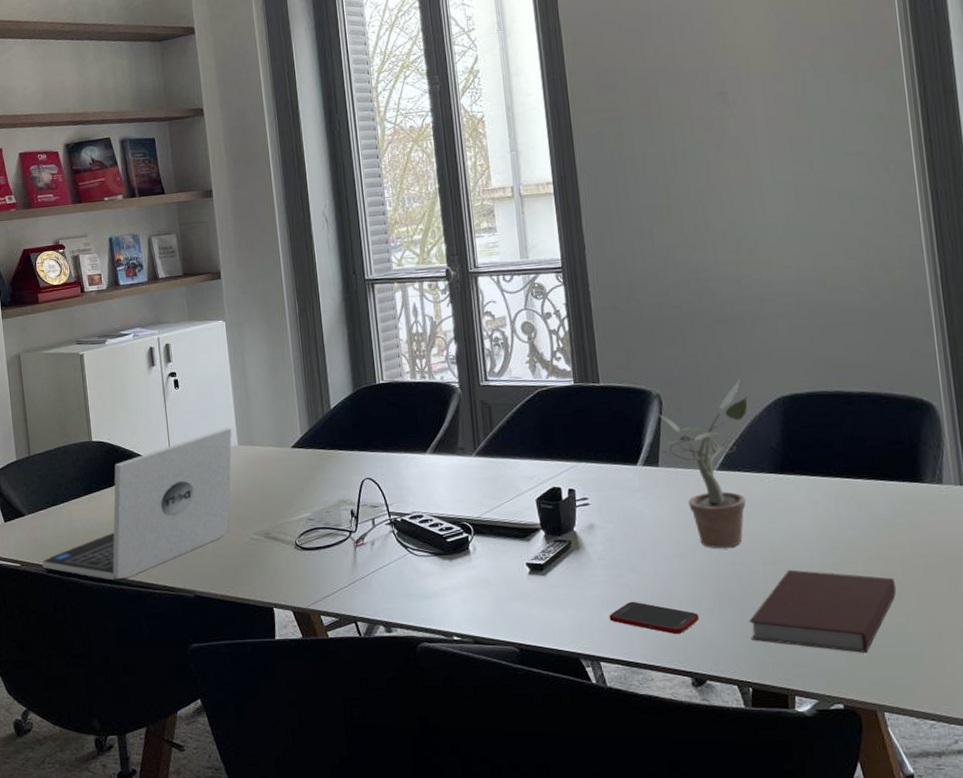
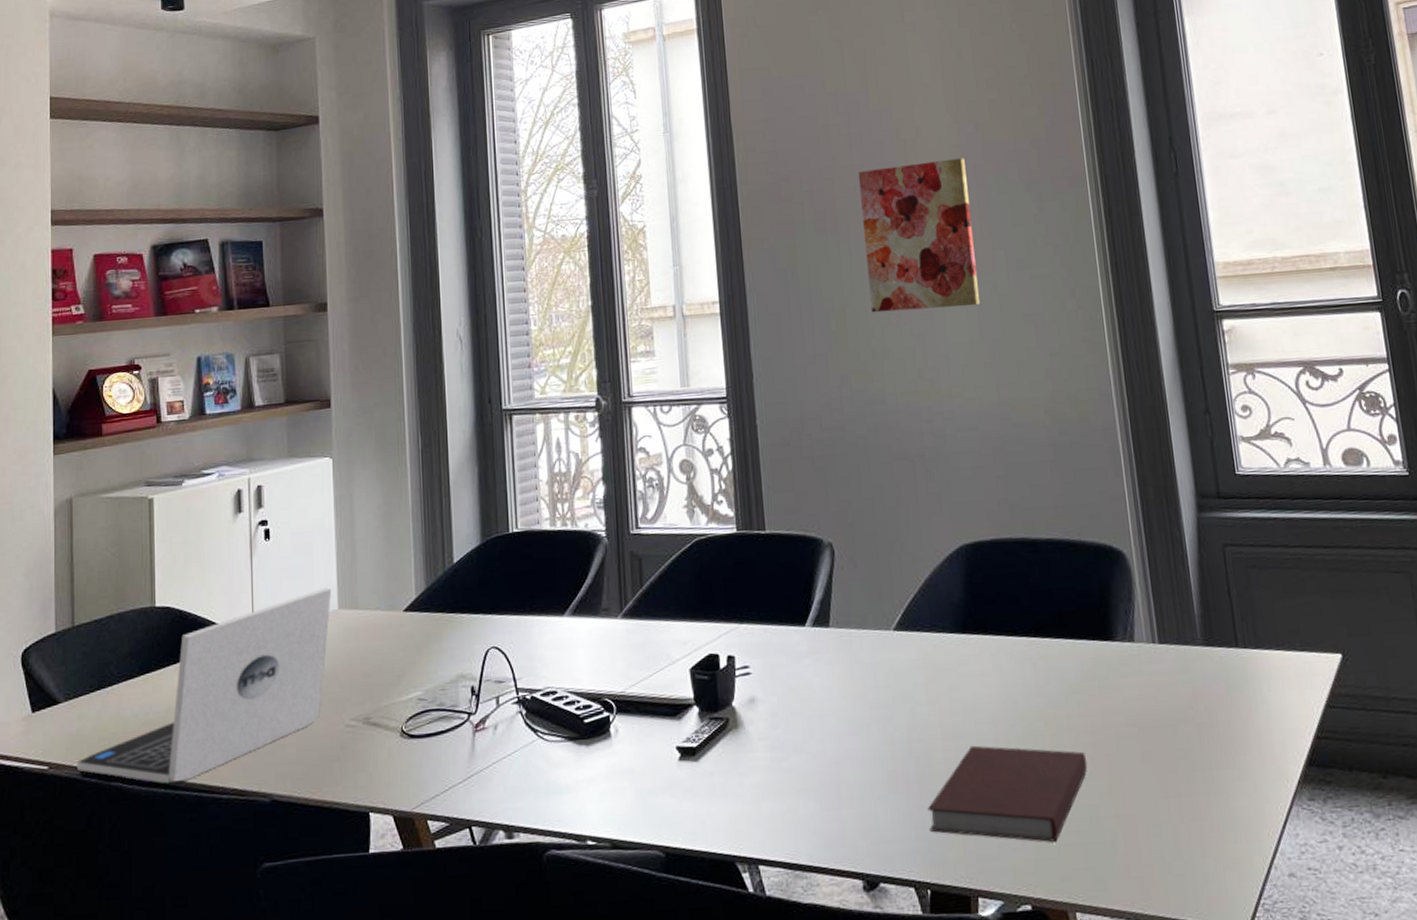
cell phone: present [609,601,700,635] -> none [770,789,873,829]
potted plant: present [657,378,747,548] -> none [829,524,927,723]
wall art: none [680,43,796,190] -> present [859,158,980,313]

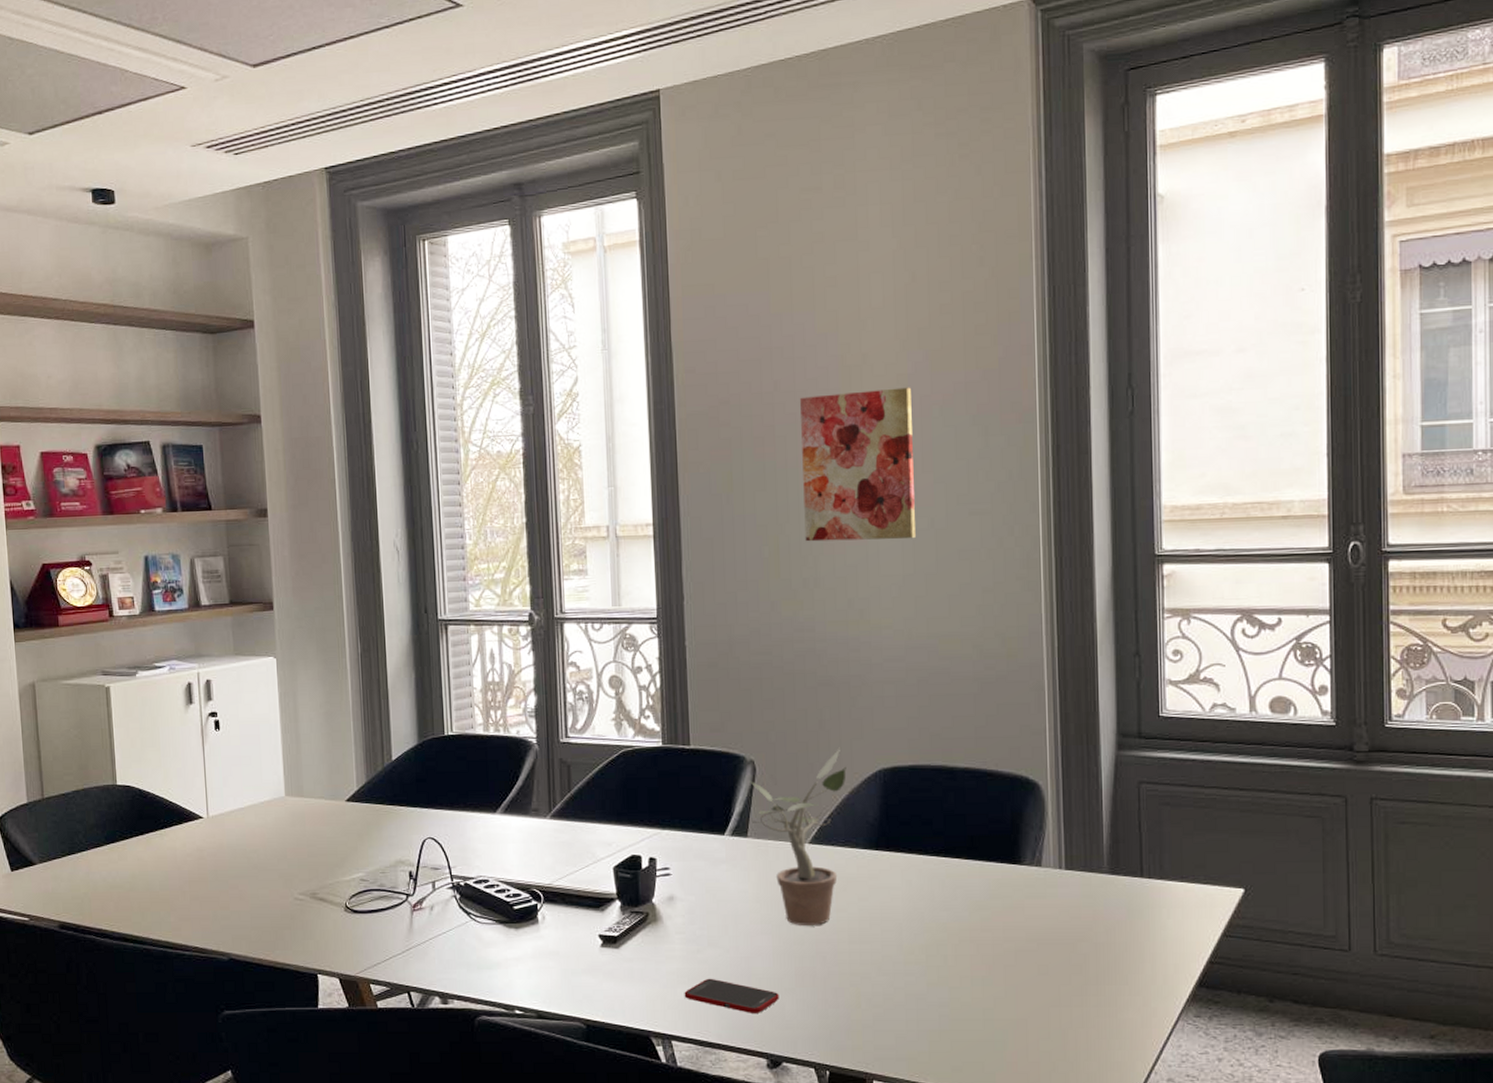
laptop: present [77,587,332,783] -> none [54,776,279,938]
cell phone: none [770,789,873,829] -> present [684,978,779,1014]
potted plant: none [829,524,927,723] -> present [750,747,846,925]
notebook: present [928,745,1088,842] -> none [831,950,986,1038]

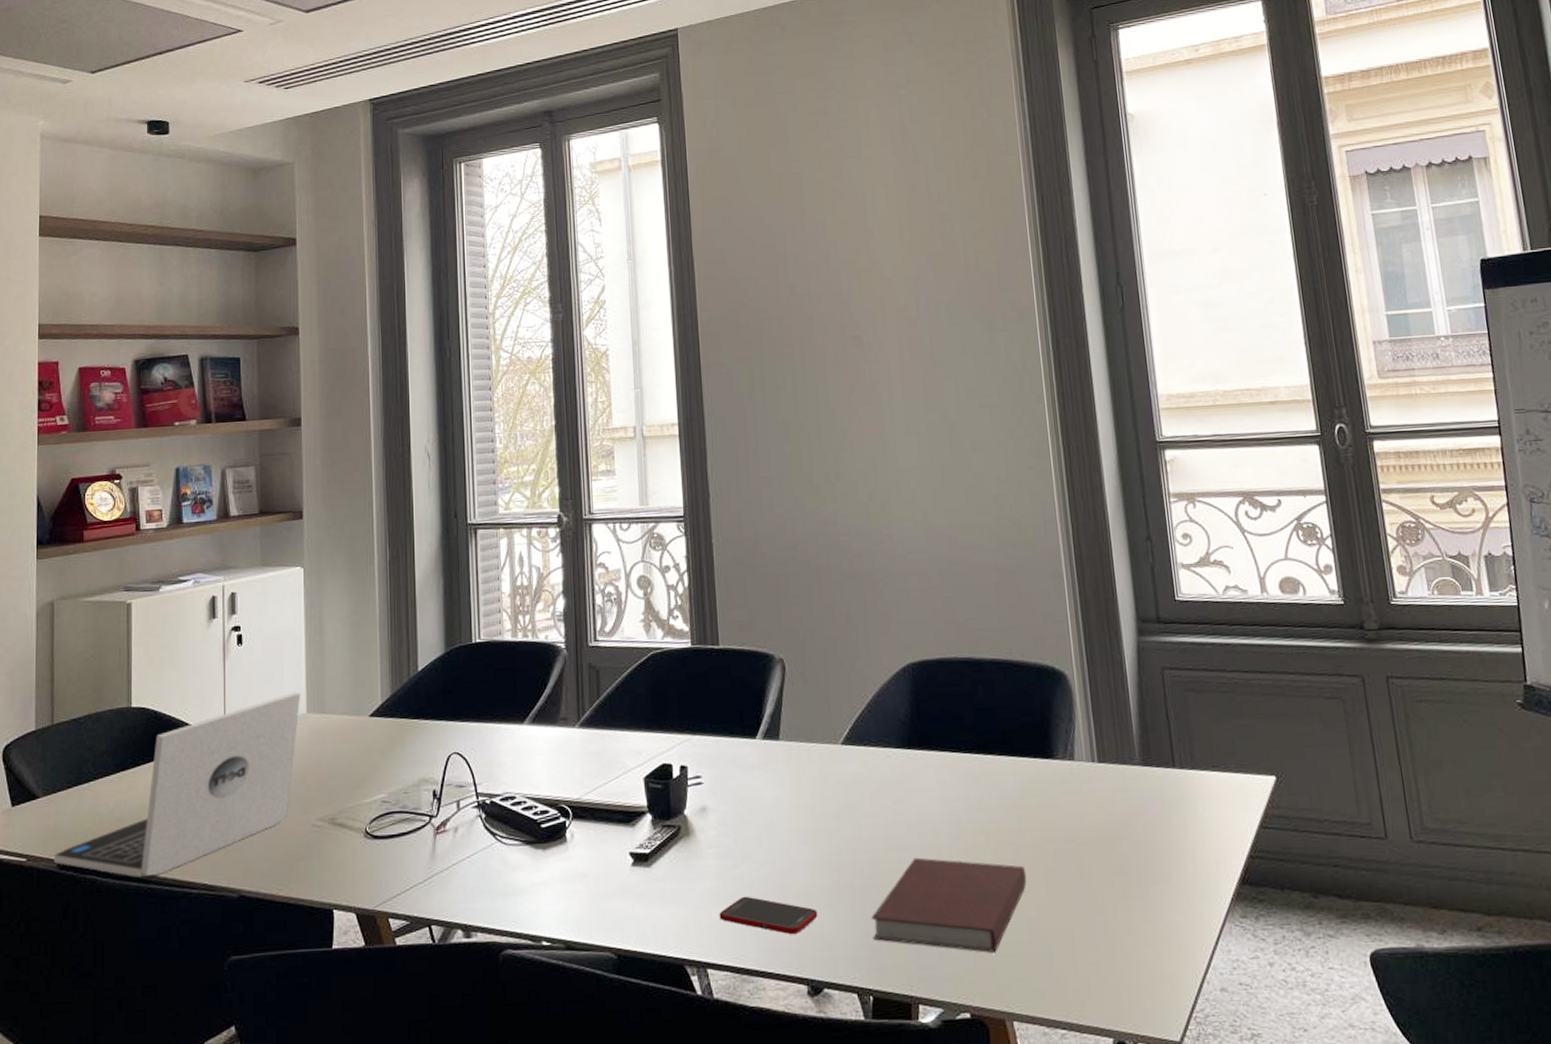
laptop: none [54,776,279,938] -> present [54,691,301,877]
potted plant: present [750,747,846,925] -> none [780,642,875,834]
wall art: present [800,387,915,542] -> none [815,289,930,437]
notebook: none [831,950,986,1038] -> present [871,857,1027,953]

